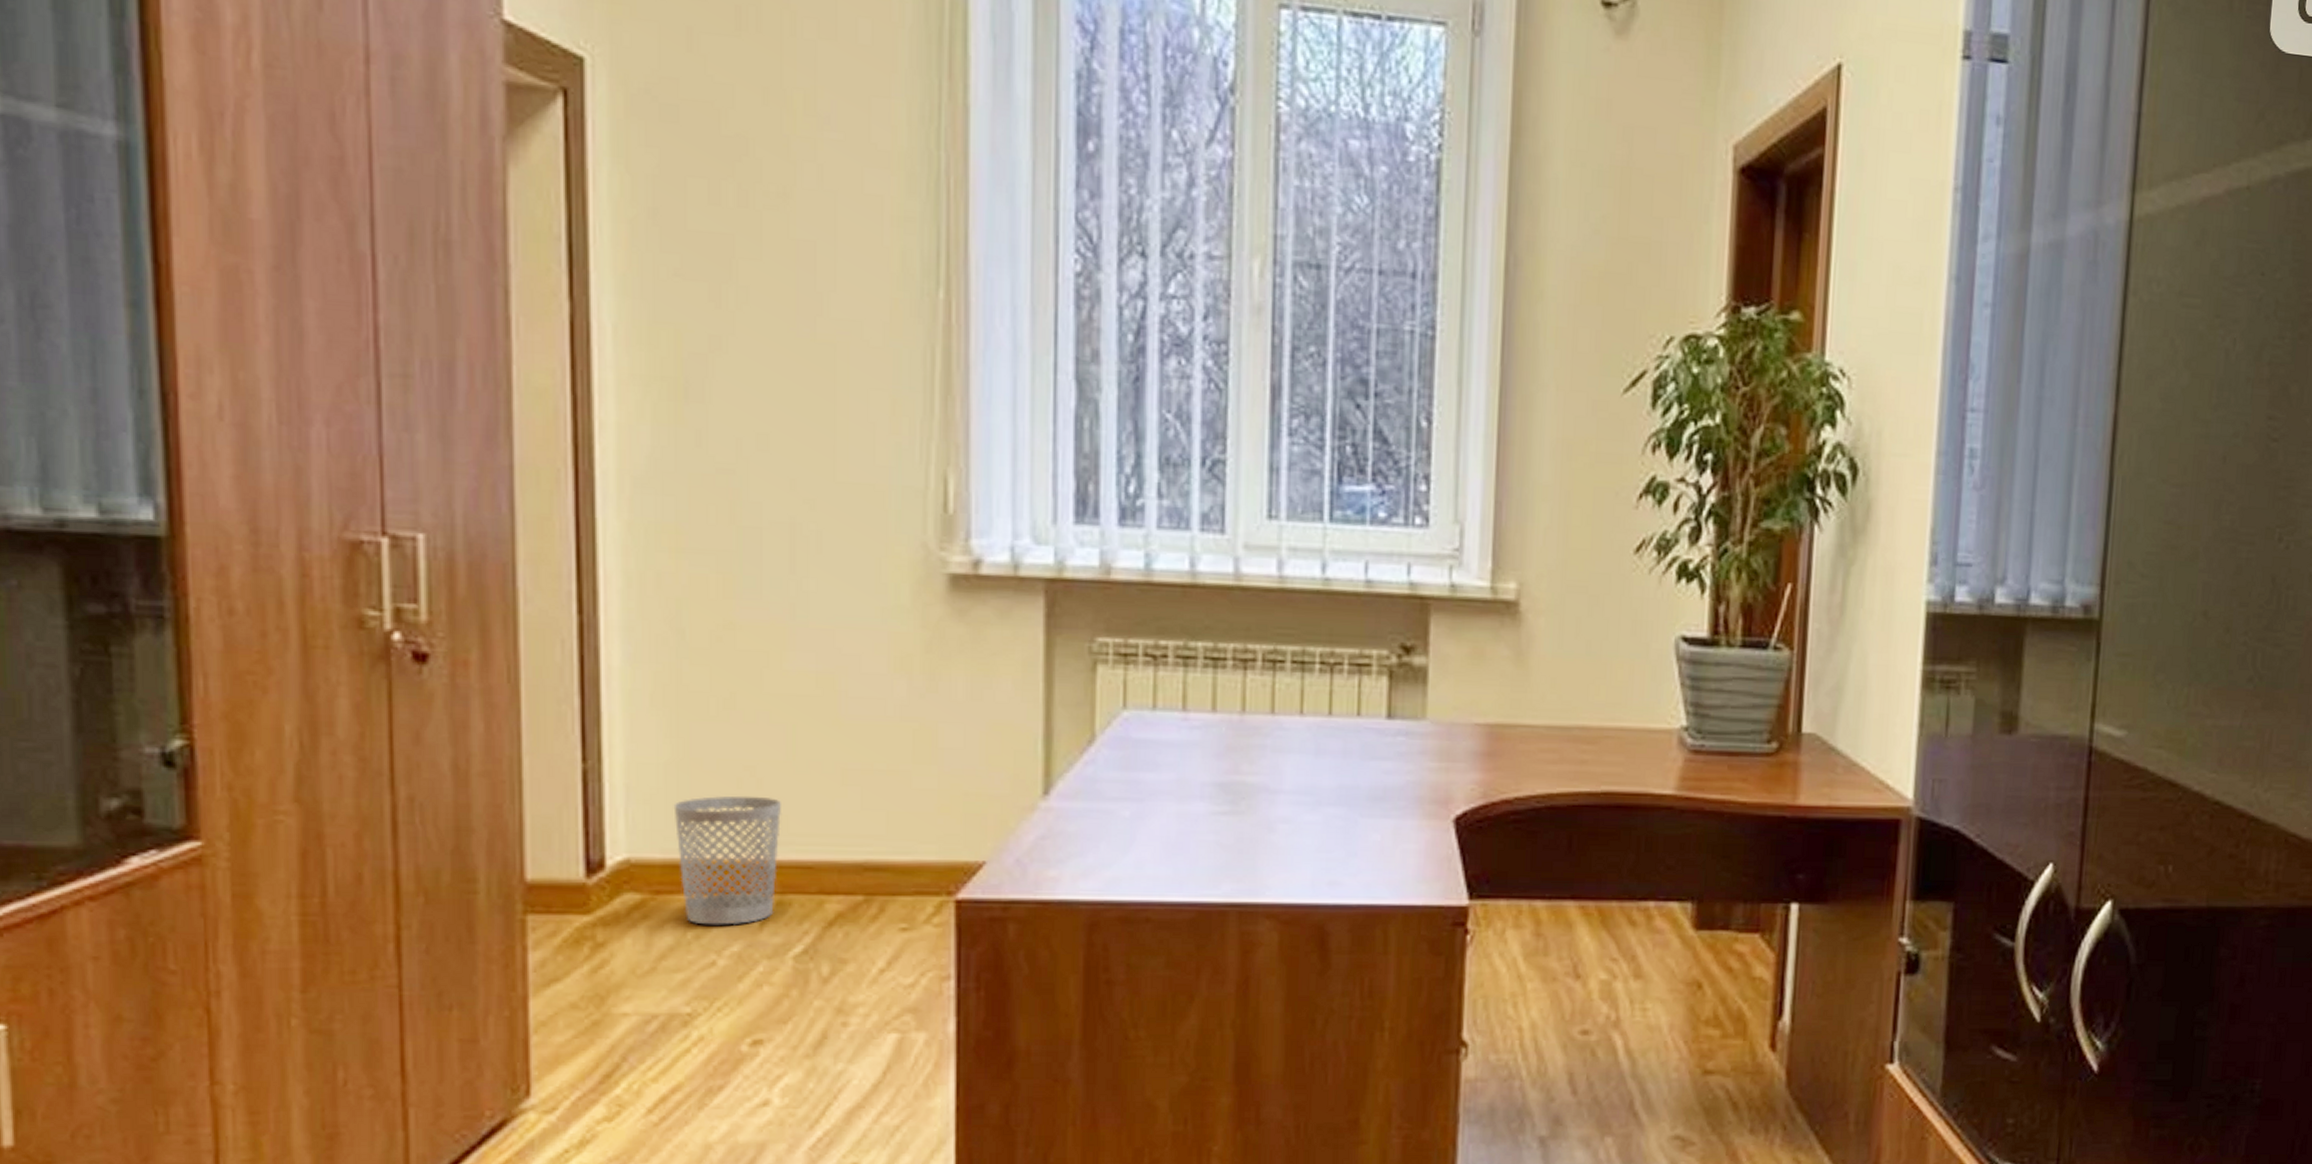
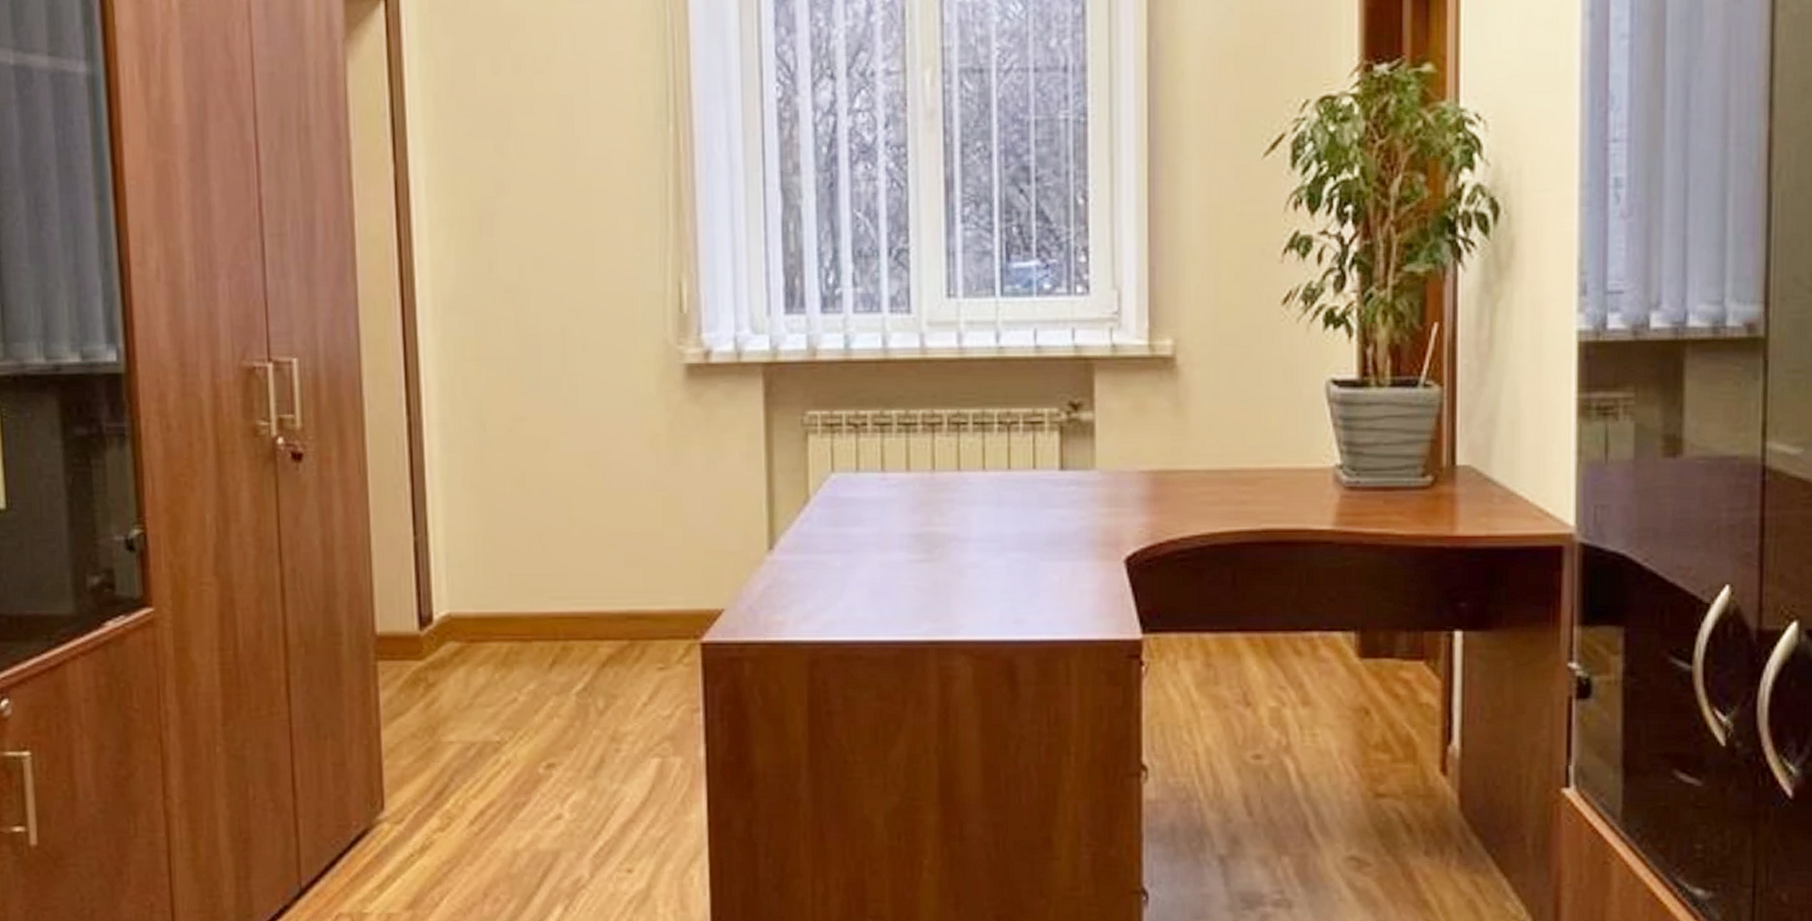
wastebasket: present [673,795,782,925] -> none [481,559,564,668]

